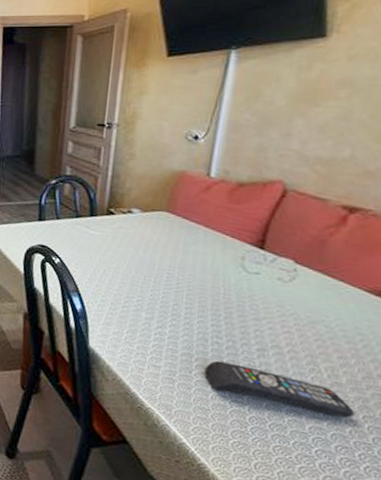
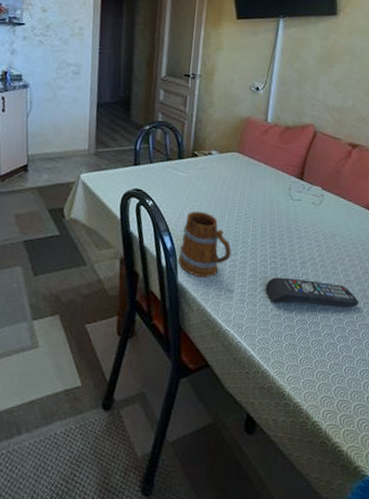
mug: none [89,273,158,348] -> present [178,211,232,278]

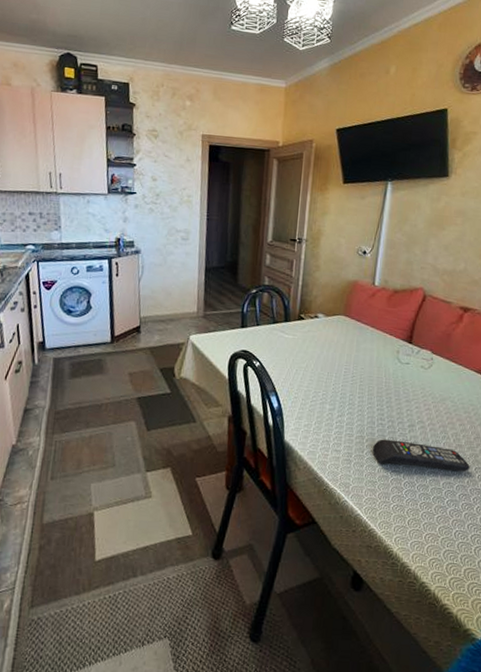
mug: present [178,211,232,278] -> none [285,372,338,438]

